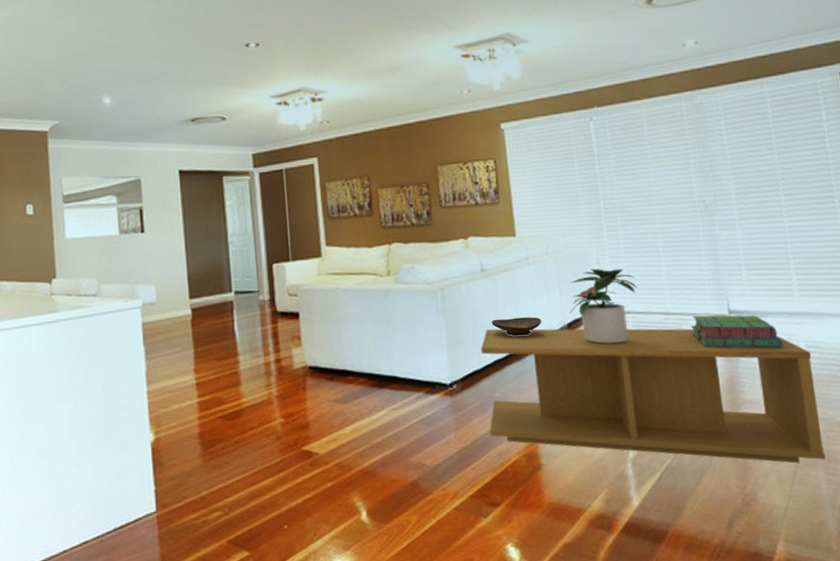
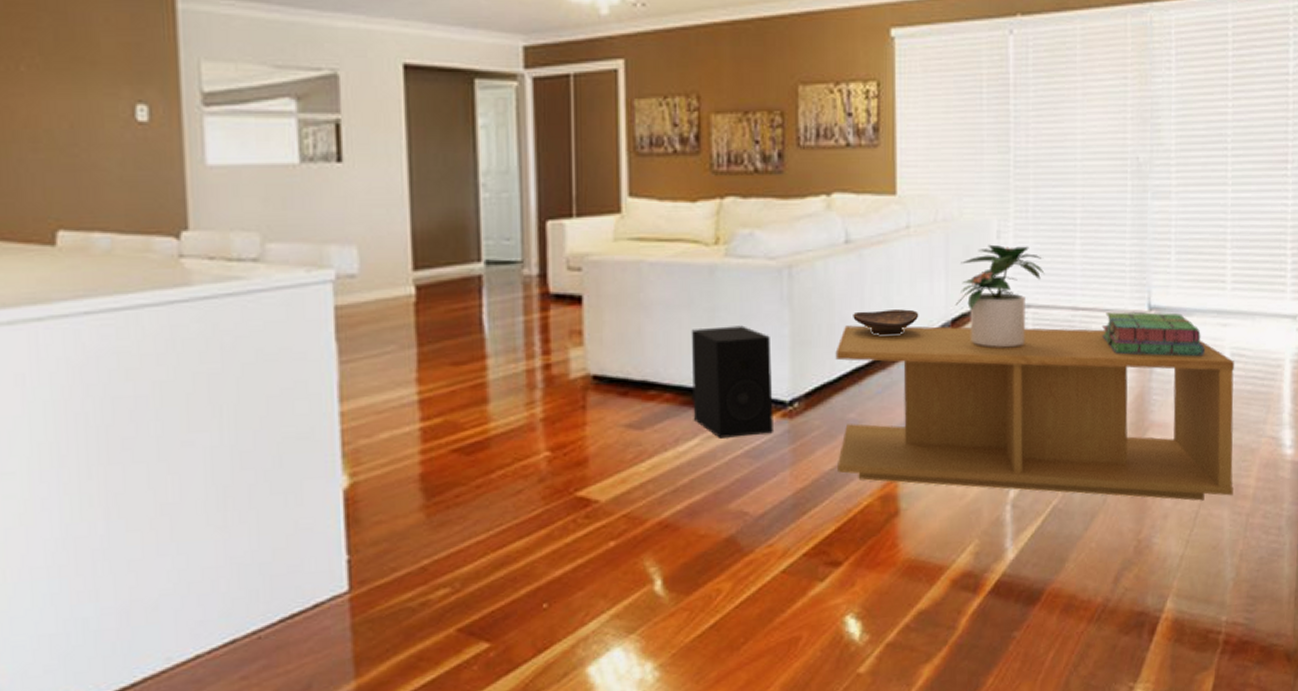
speaker: none [375,331,439,410] -> present [691,325,773,438]

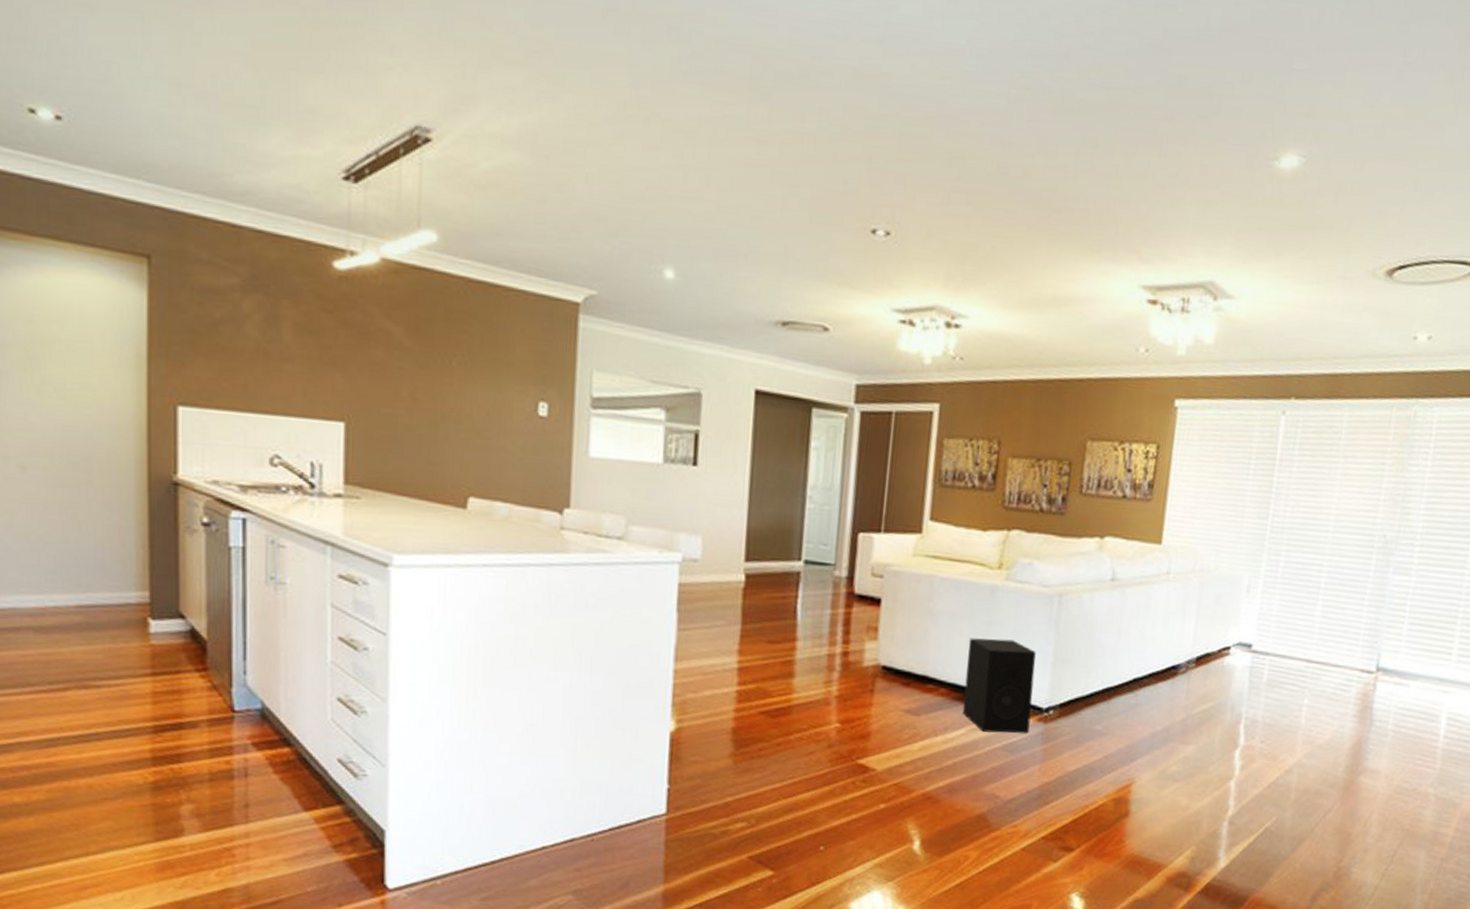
coffee table: present [835,325,1235,501] -> none [1080,651,1450,842]
decorative bowl: present [853,309,919,336] -> none [1110,640,1169,665]
potted plant: present [955,244,1045,349] -> none [1201,596,1286,688]
stack of books: present [1101,312,1206,357] -> none [1330,668,1424,717]

